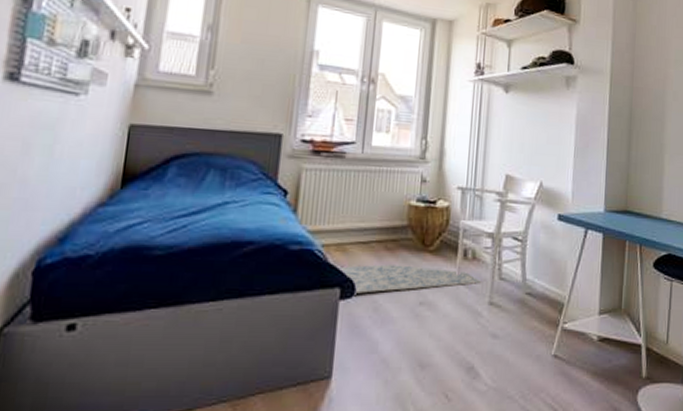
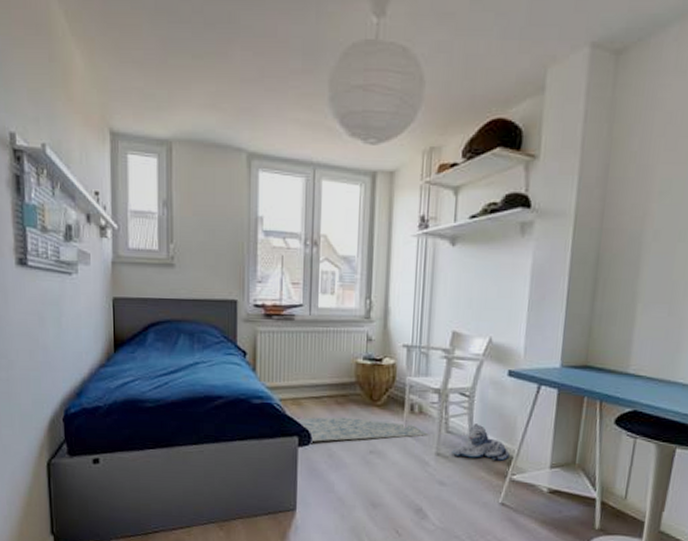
plush toy: none [505,269,561,309] -> present [452,424,510,461]

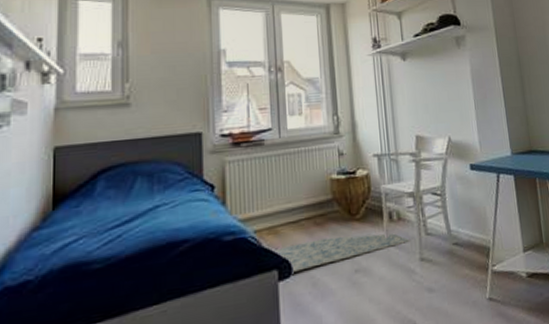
plush toy: present [452,424,510,461] -> none [434,220,487,258]

